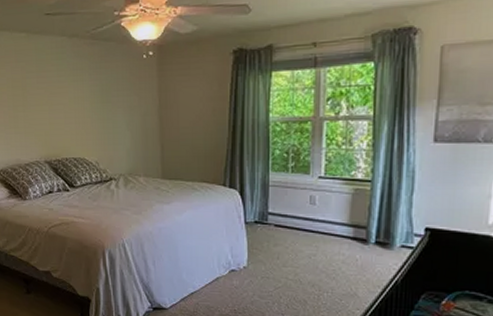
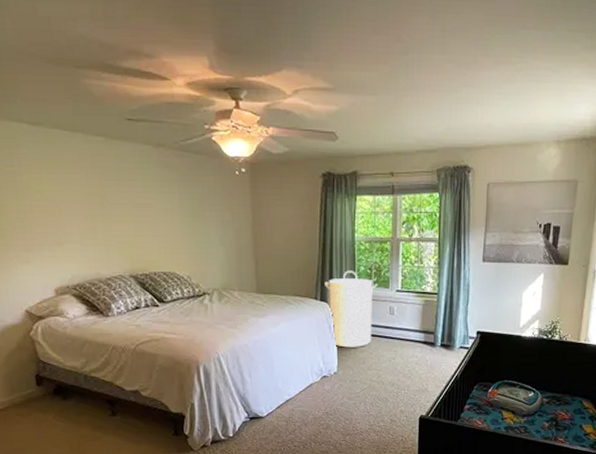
laundry hamper: none [234,154,296,240] -> present [325,270,378,348]

